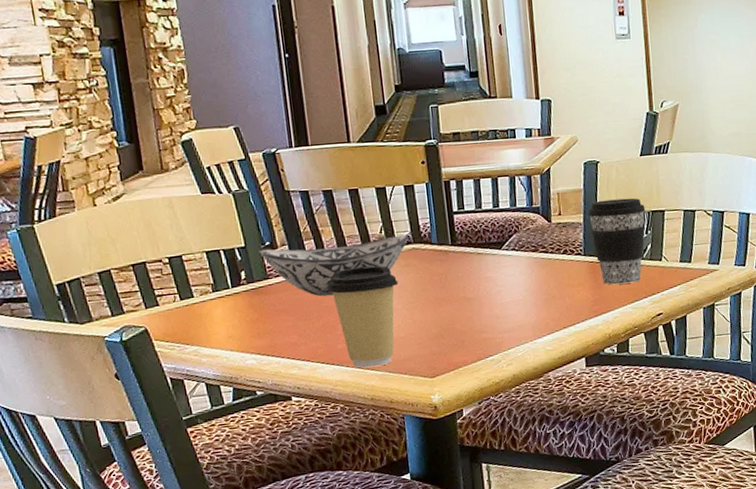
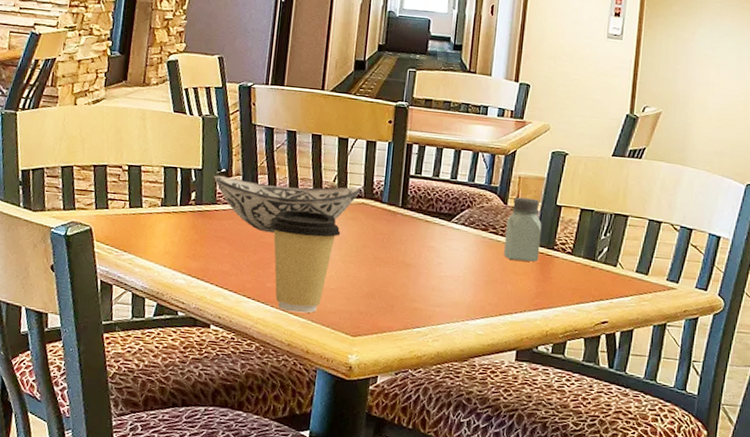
saltshaker: none [554,211,590,274] -> present [504,197,542,262]
coffee cup: present [588,198,646,285] -> none [546,192,609,284]

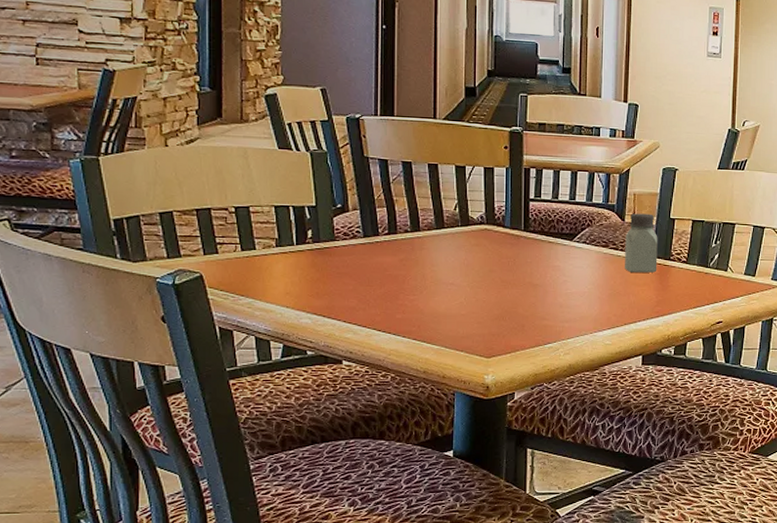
decorative bowl: present [213,175,361,233] -> none [329,211,483,265]
coffee cup: present [269,209,341,313] -> none [393,240,466,340]

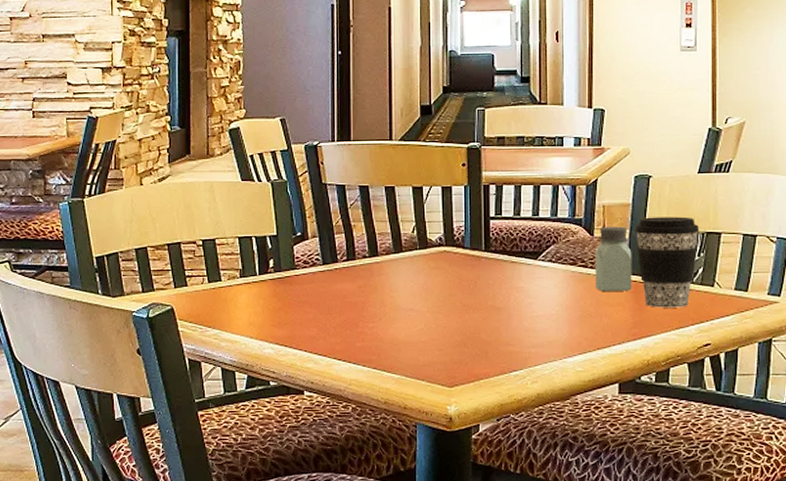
coffee cup: none [661,206,717,289] -> present [634,217,700,308]

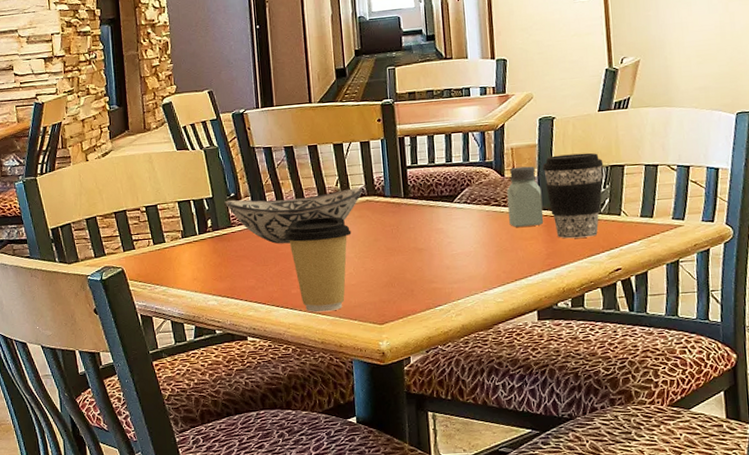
decorative bowl: none [289,236,442,292] -> present [224,188,363,244]
coffee cup: none [352,265,425,369] -> present [284,216,352,313]

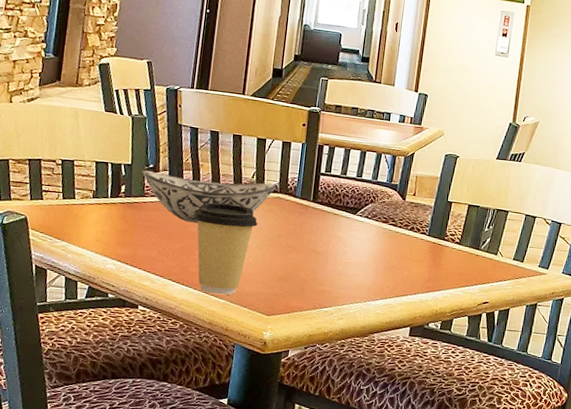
saltshaker: present [507,166,544,227] -> none [401,193,435,251]
coffee cup: present [542,152,604,239] -> none [439,190,492,270]

